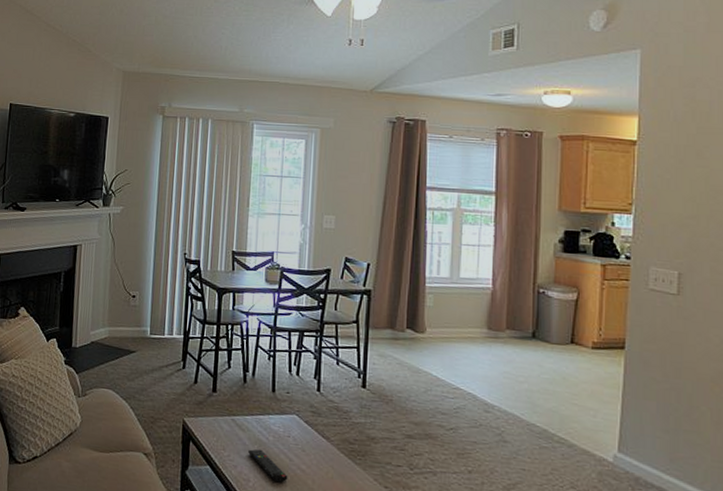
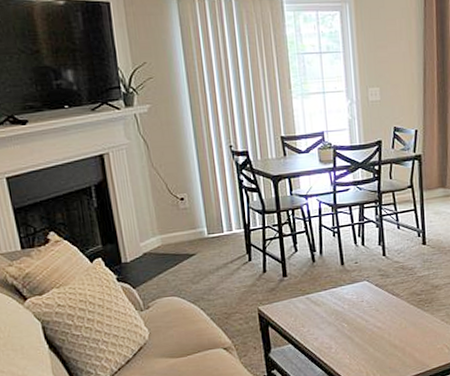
remote control: present [248,449,288,483] -> none [326,318,367,343]

